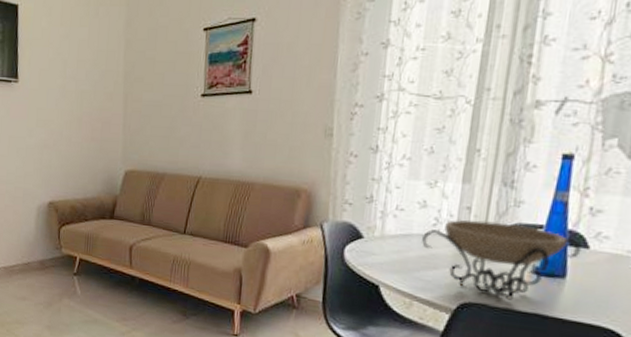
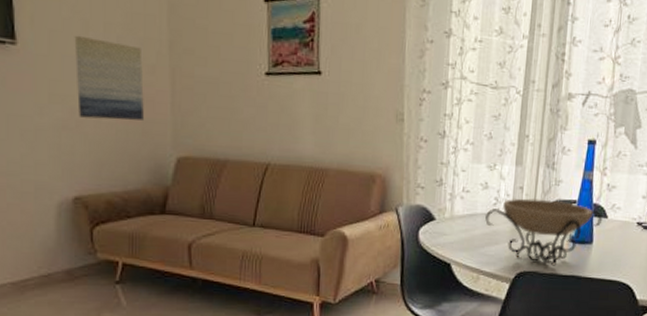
wall art: none [55,72,104,140] -> present [74,35,144,120]

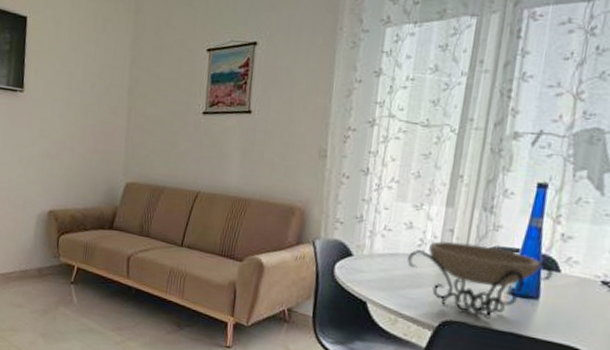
wall art: present [74,35,144,120] -> none [59,84,108,151]

